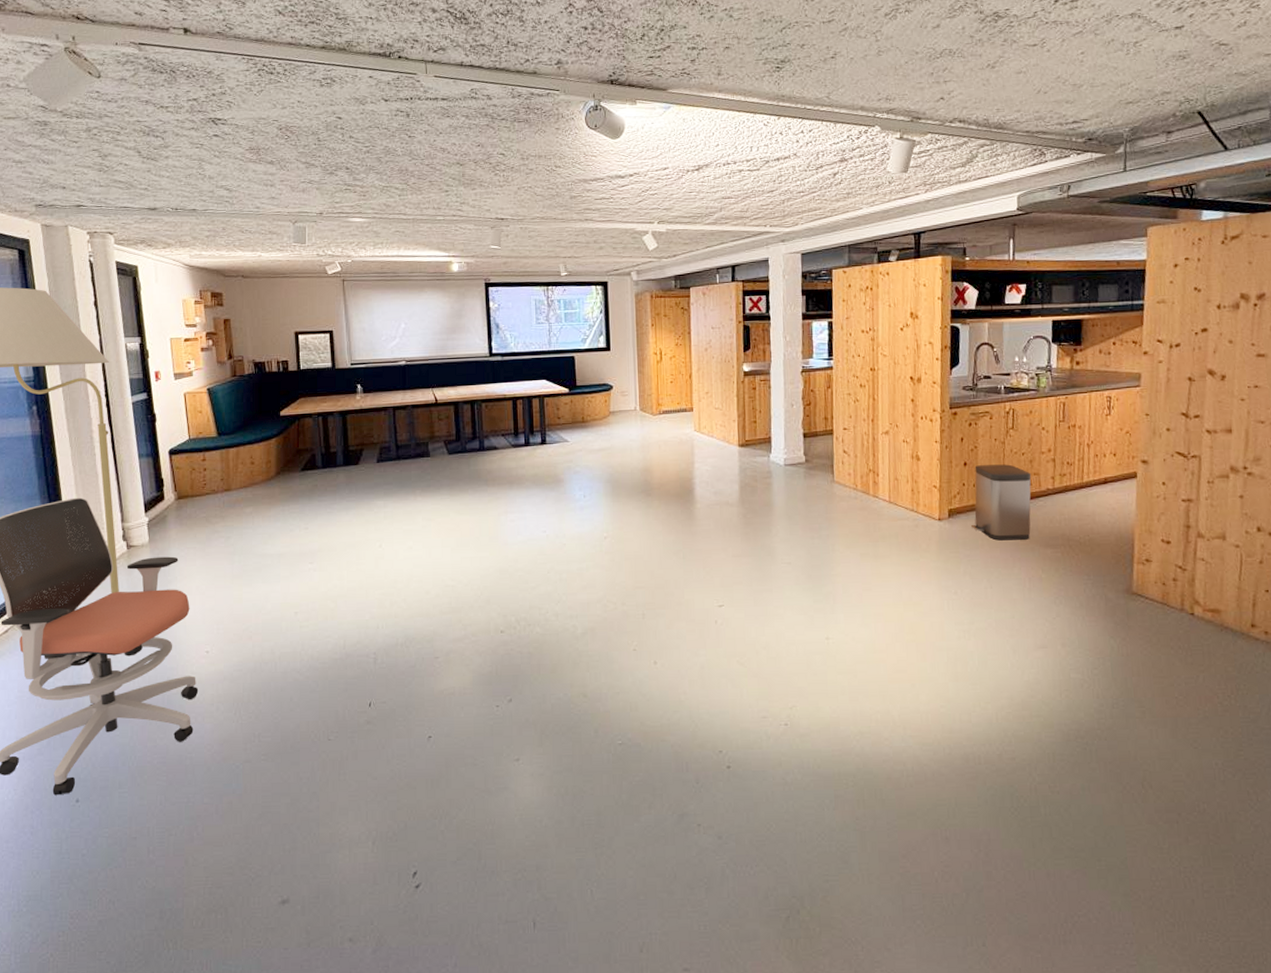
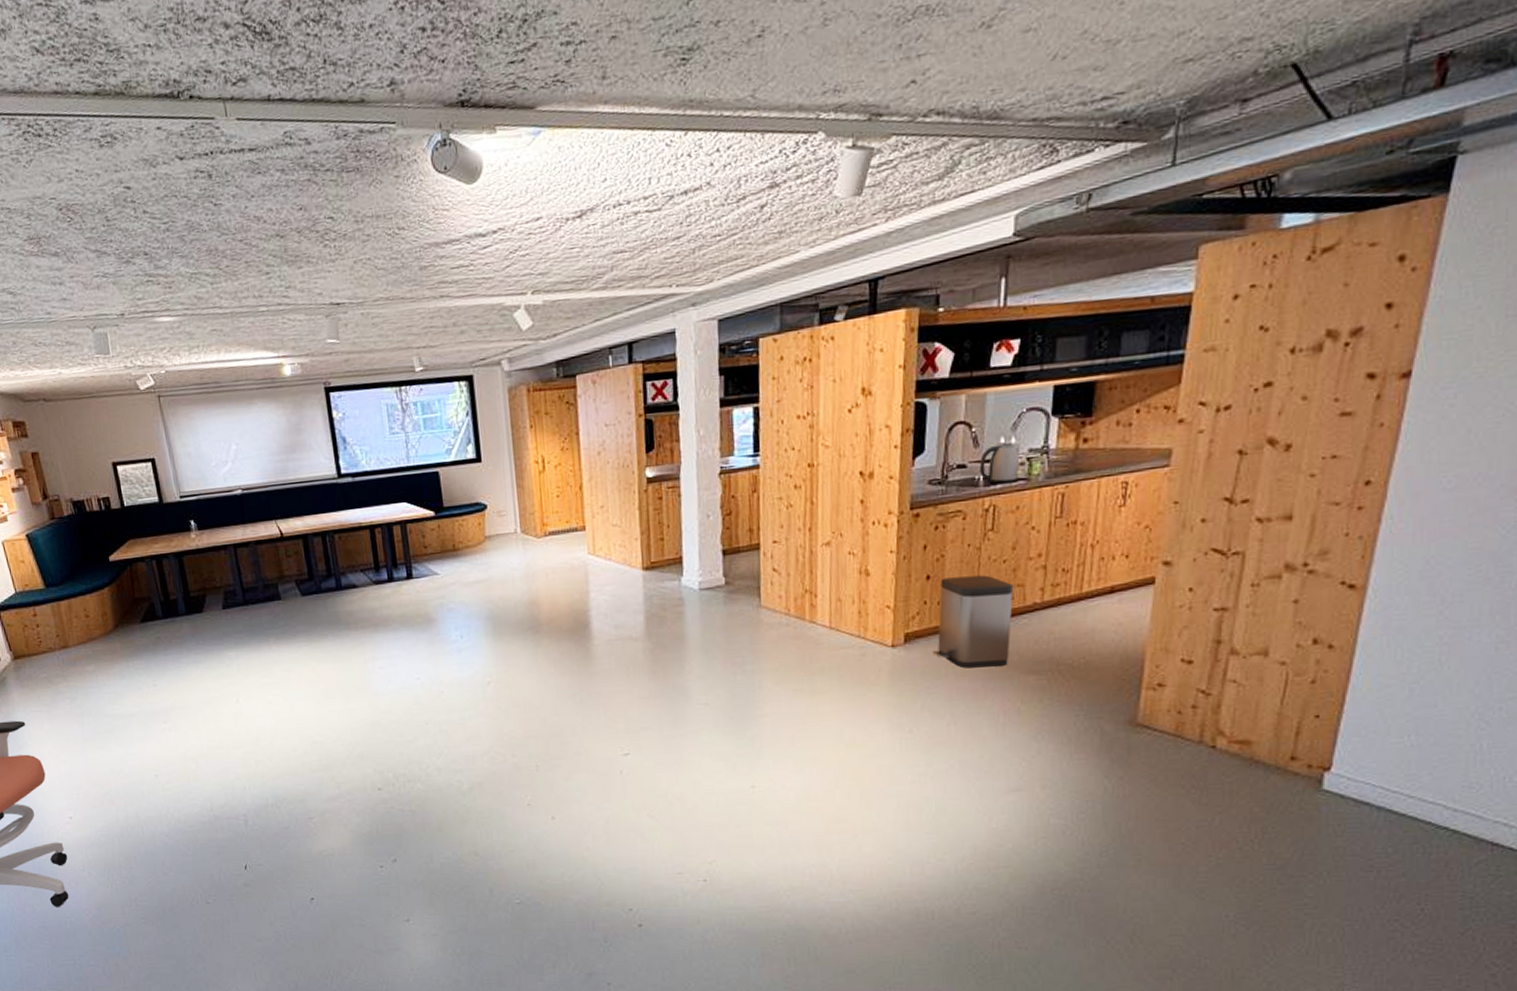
kettle: none [1000,361,1030,393] -> present [979,442,1020,484]

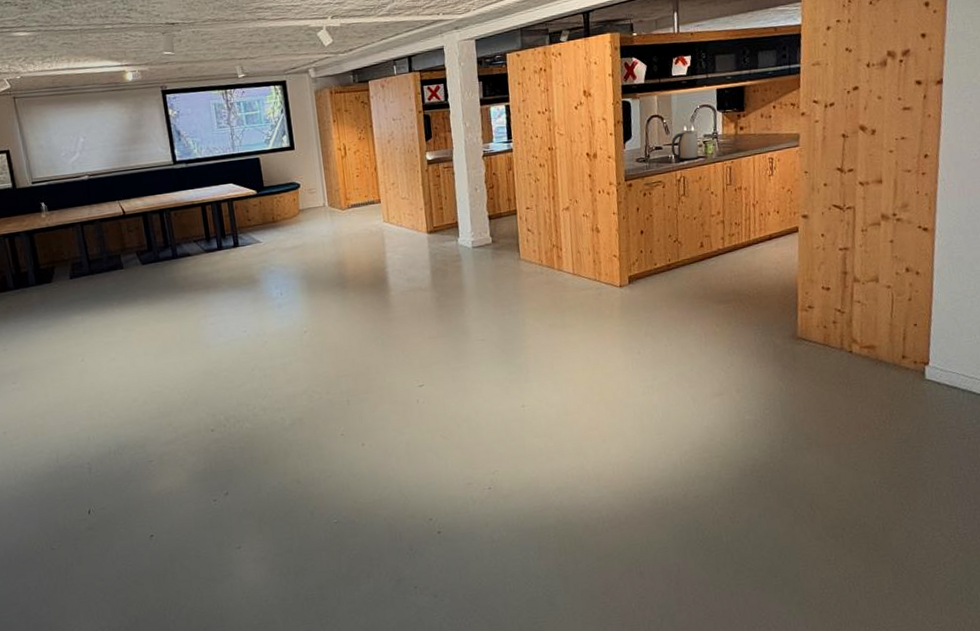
pedal bin: present [933,575,1014,669] -> none [650,229,705,301]

